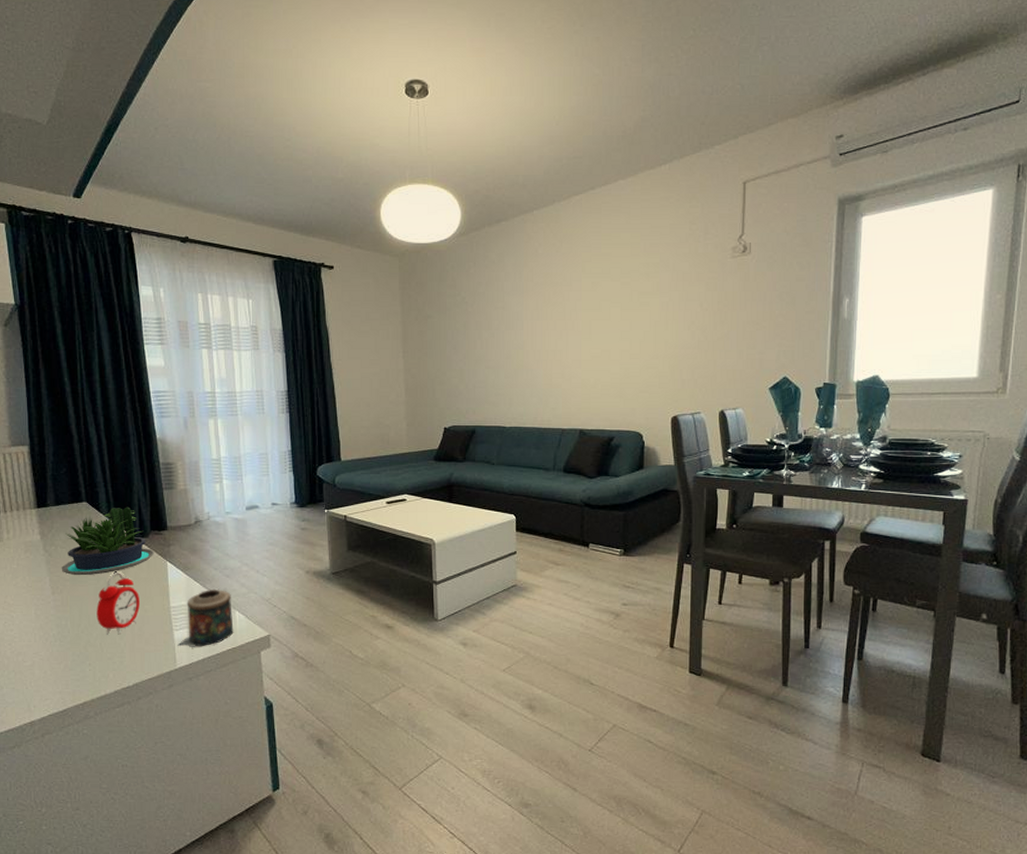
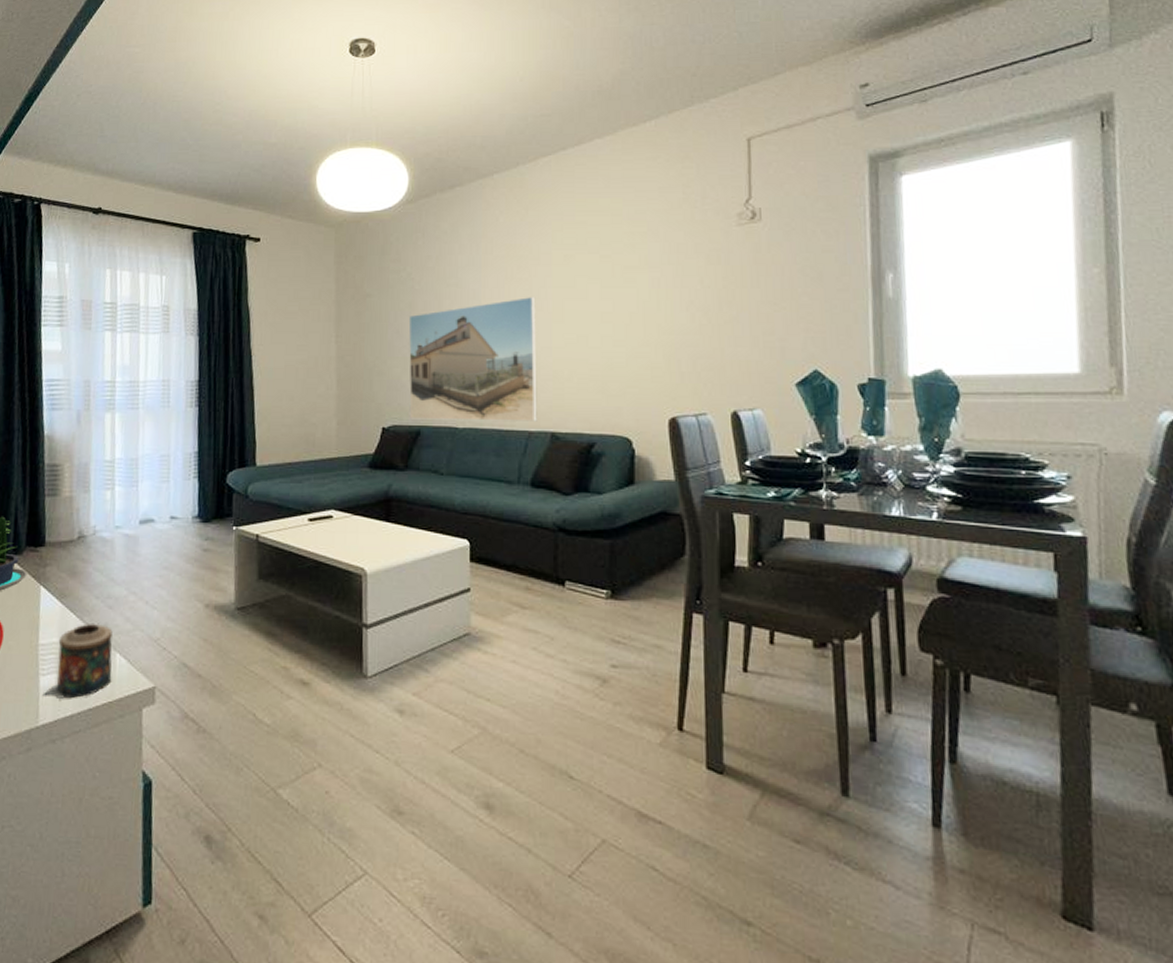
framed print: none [463,317,569,421] -> present [408,296,537,422]

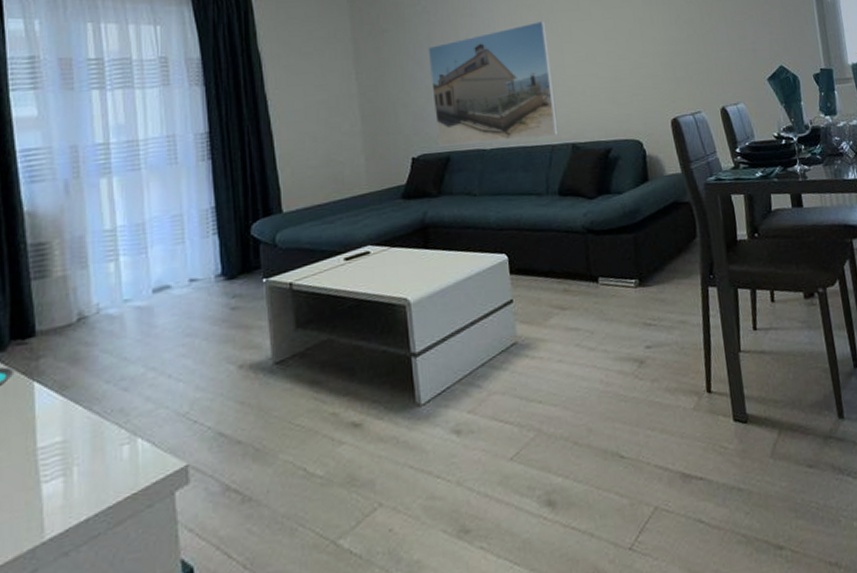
candle: present [42,624,113,699] -> none [47,410,134,506]

